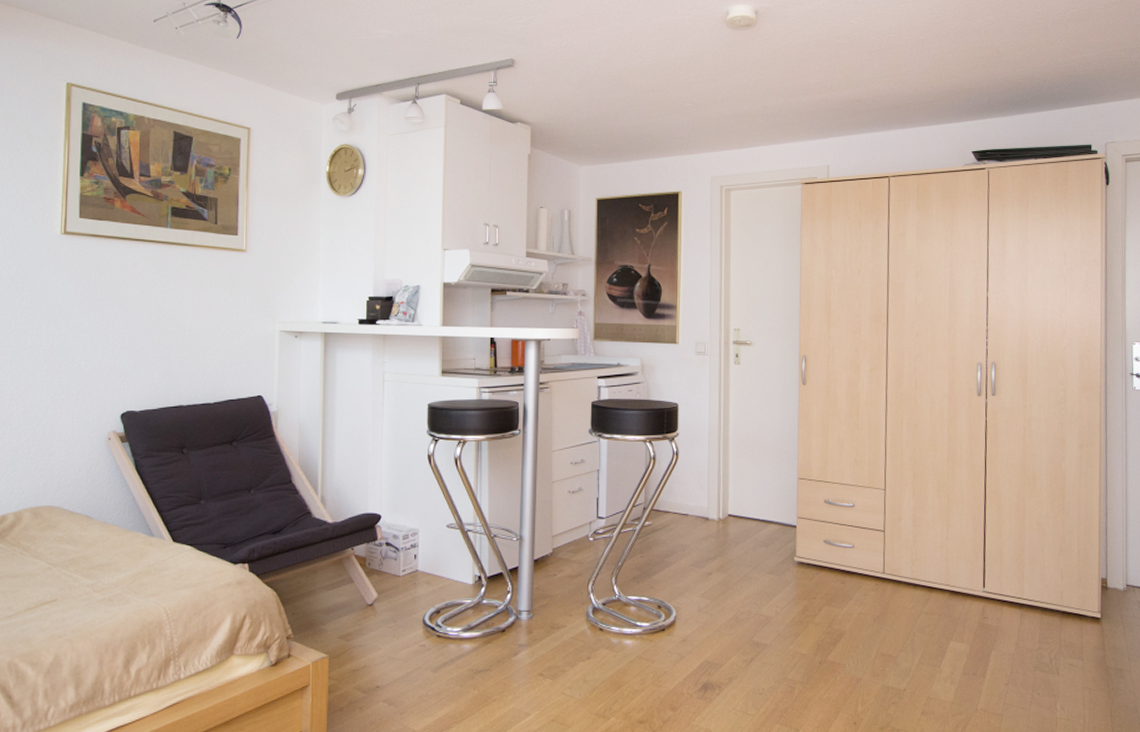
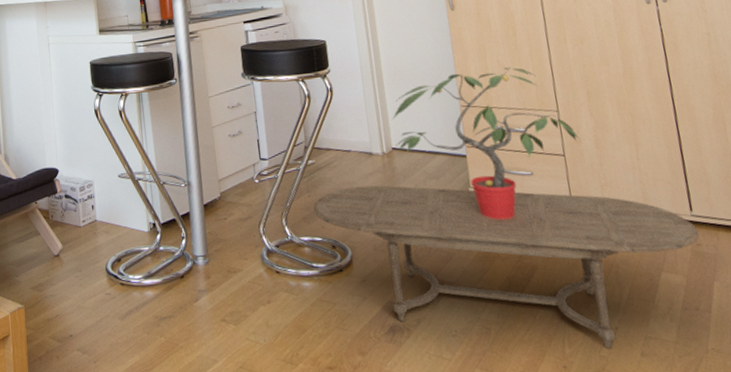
coffee table: none [644,549,987,707] -> present [313,185,699,349]
potted plant: none [732,445,900,588] -> present [392,67,580,220]

